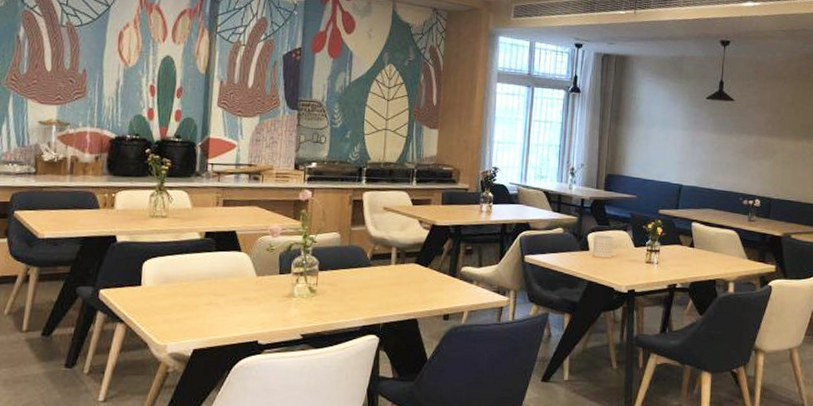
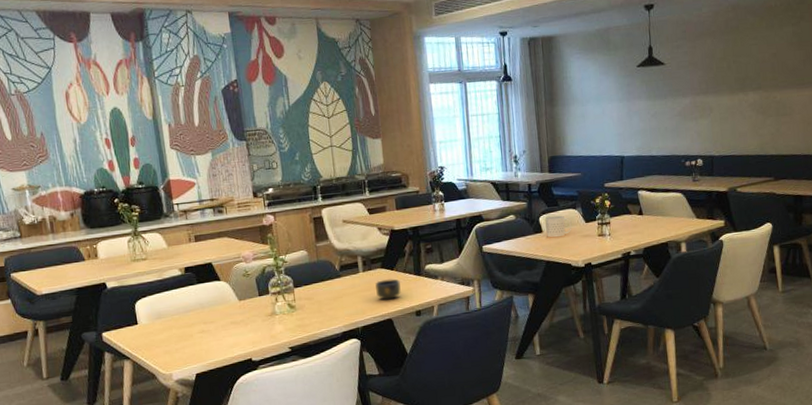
mug: none [405,276,432,297] -> present [375,278,401,299]

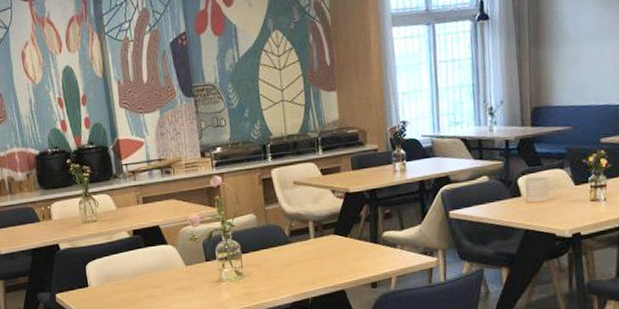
mug: present [375,278,401,299] -> none [327,246,356,269]

